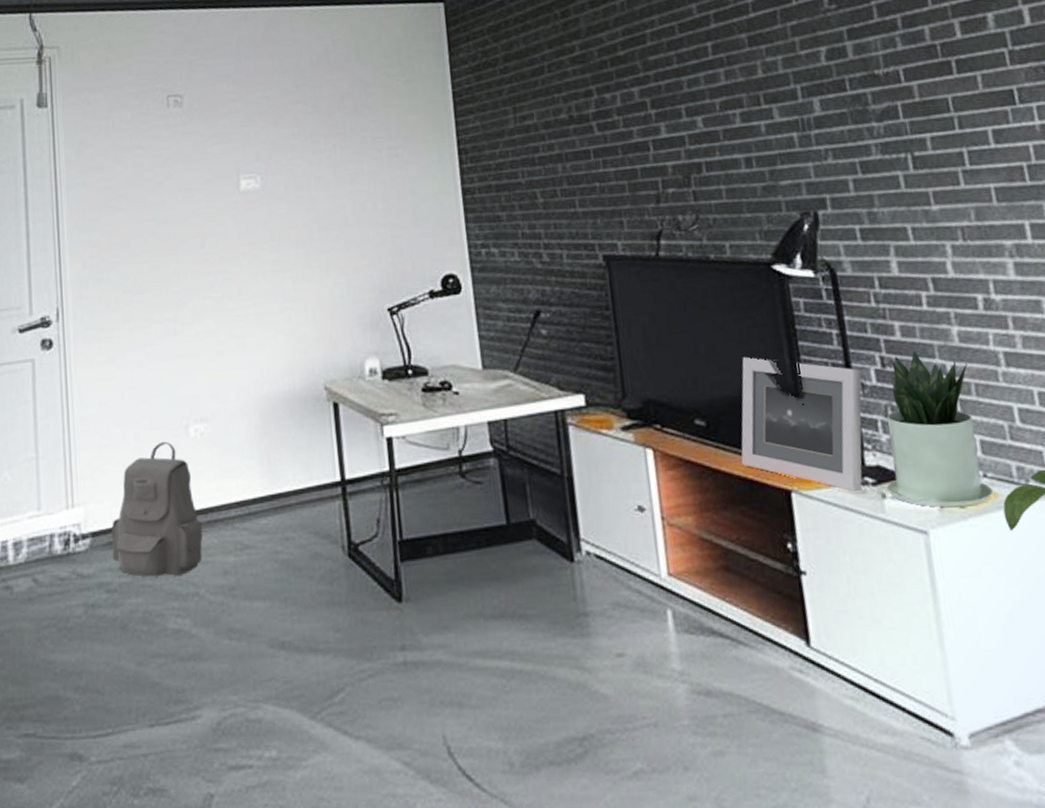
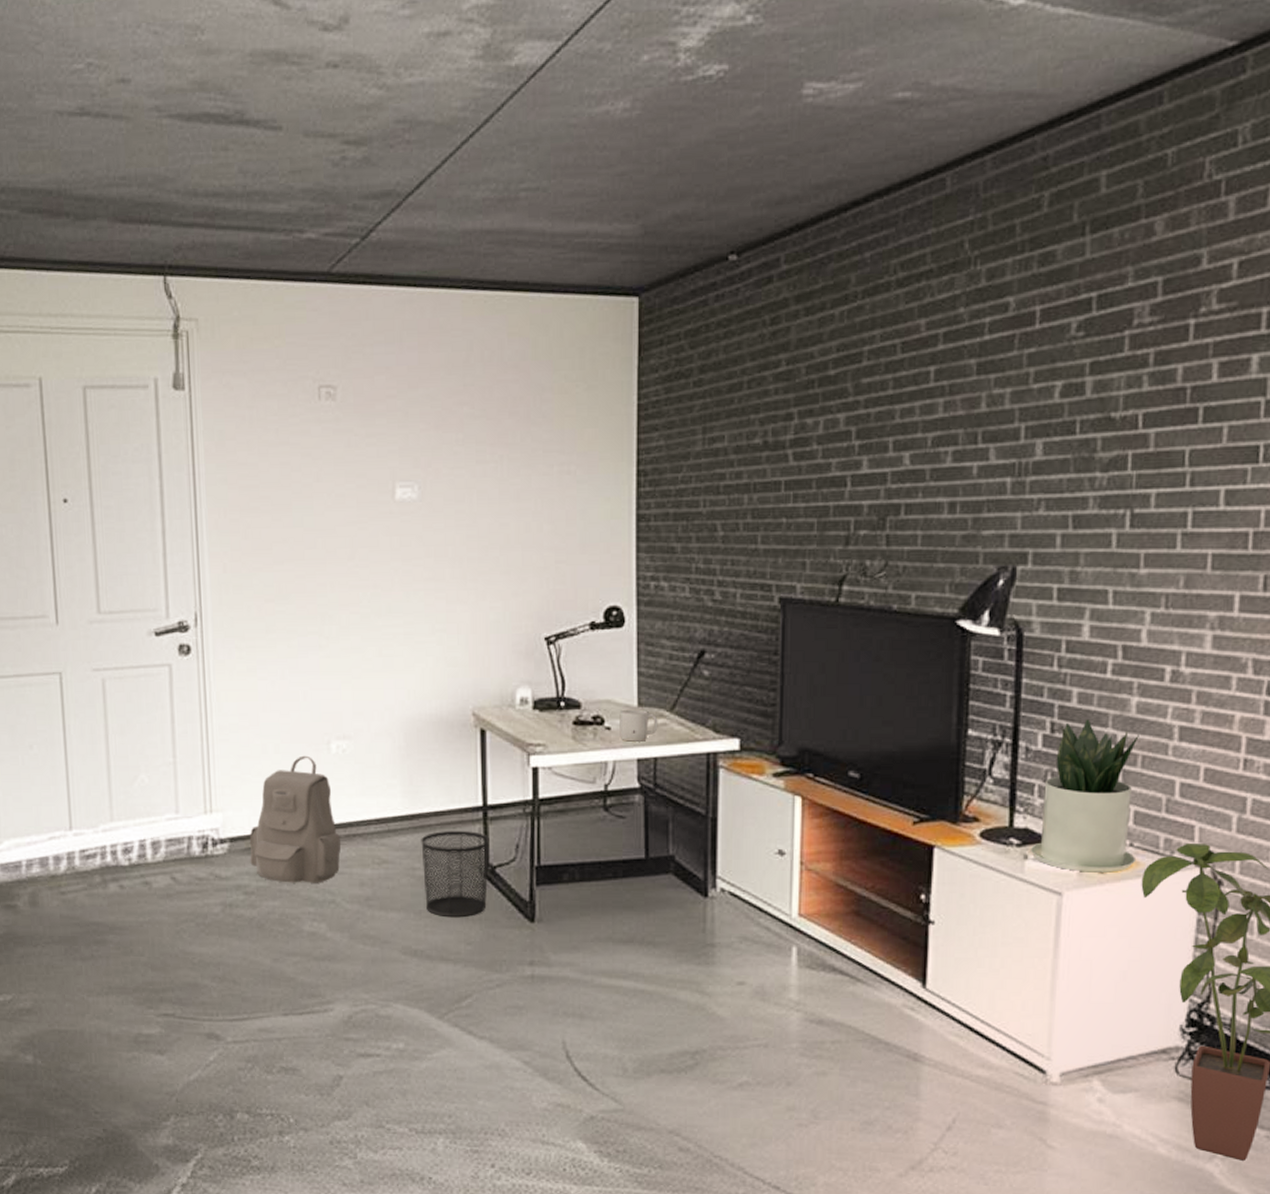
waste bin: none [282,507,352,604] -> present [421,830,490,918]
mug: none [465,372,504,405] -> present [619,709,658,742]
picture frame: present [741,356,863,492] -> none [889,712,1029,851]

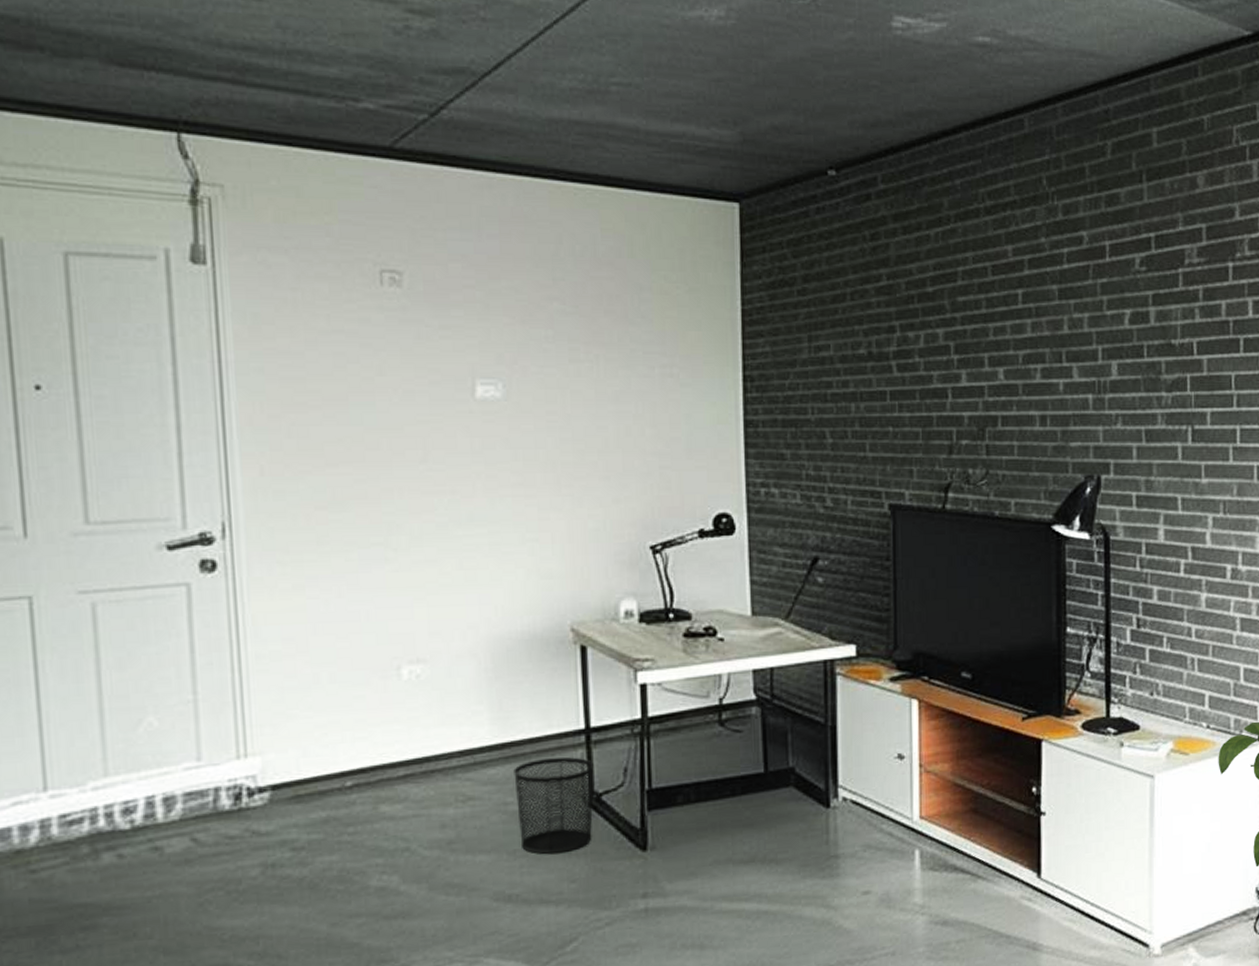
backpack: present [249,755,342,883] -> none [297,684,417,833]
mug: present [619,709,658,742] -> none [733,618,773,653]
planter: present [1031,719,1139,873] -> none [1126,614,1213,755]

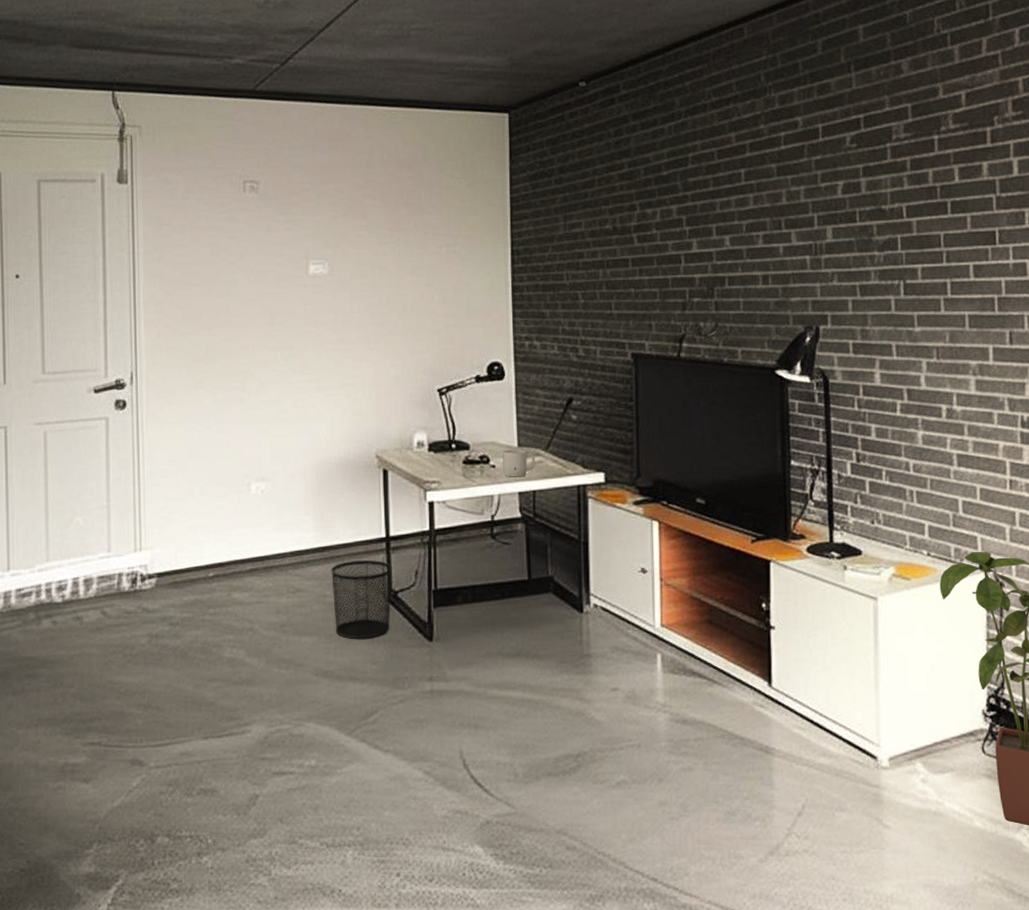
mug: none [733,618,773,653] -> present [502,449,536,478]

